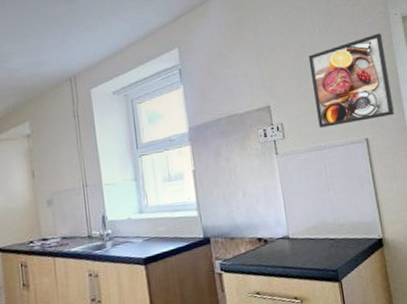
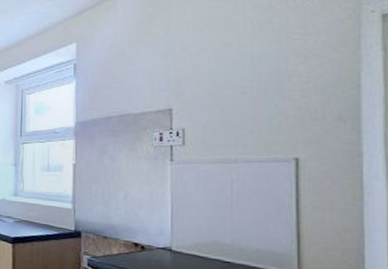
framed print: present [308,33,394,128] -> none [231,34,345,139]

